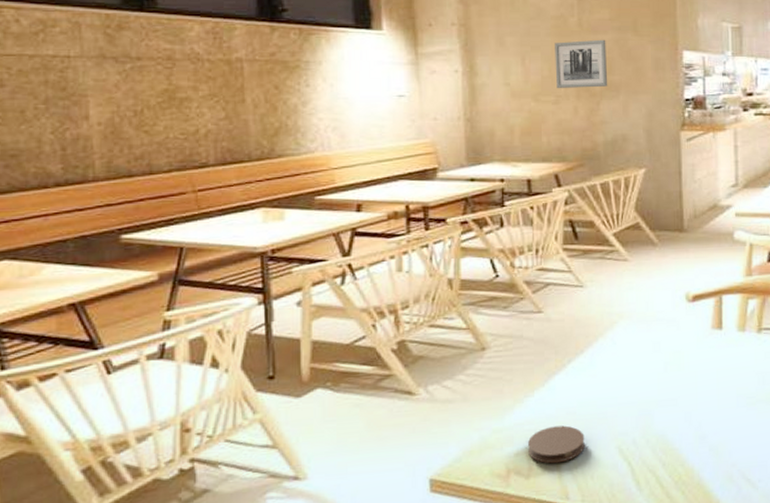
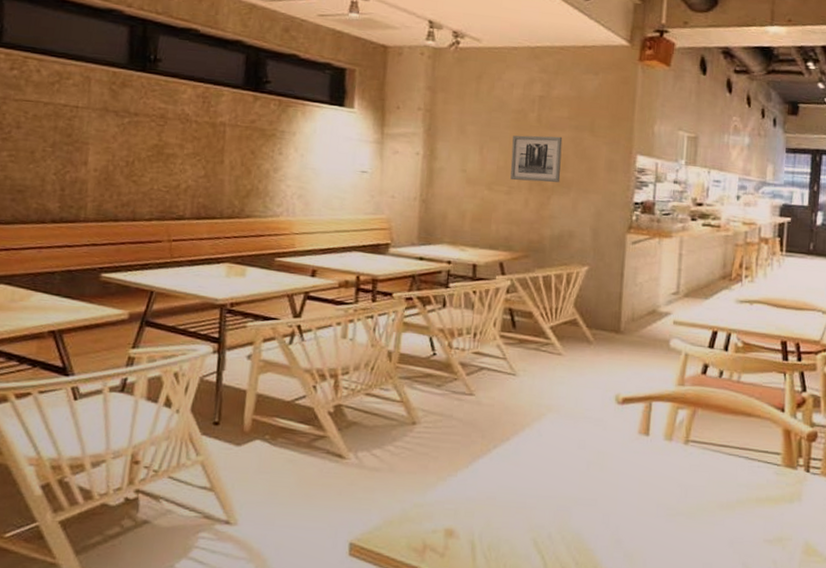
coaster: present [528,425,585,464] -> none [446,508,502,546]

